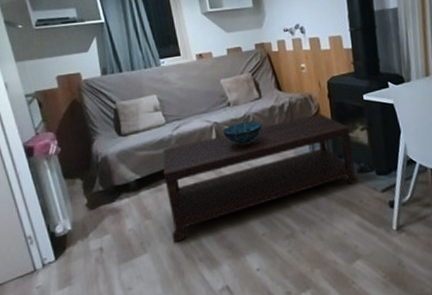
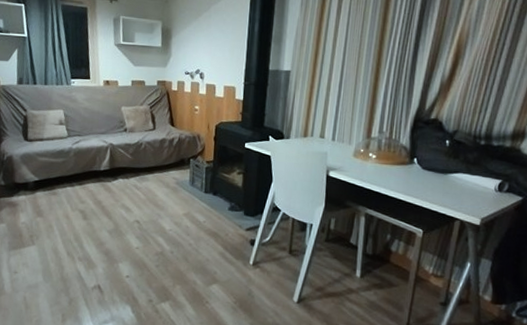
coffee table: present [163,114,359,242] -> none [58,152,228,241]
decorative bowl: present [222,121,262,146] -> none [116,148,152,169]

